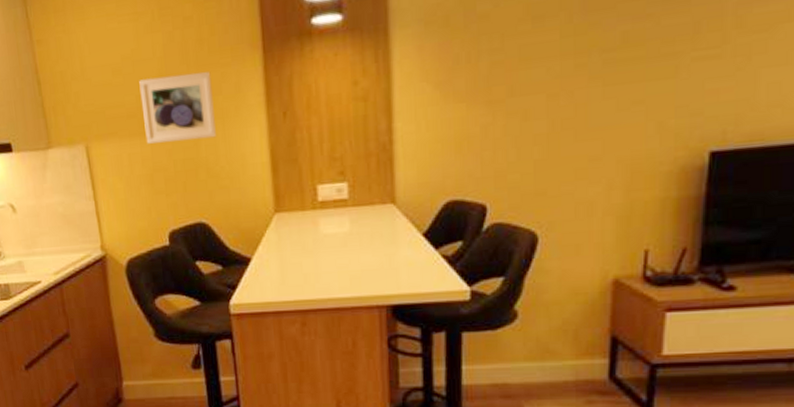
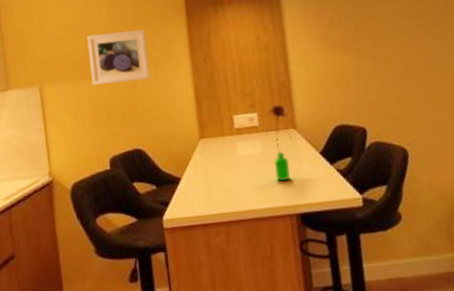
flower: none [356,172,389,266] -> present [265,104,292,181]

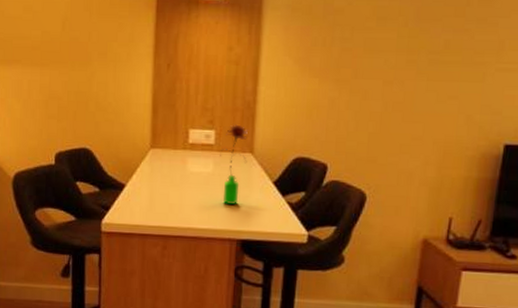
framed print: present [87,29,150,85] -> none [46,18,110,77]

